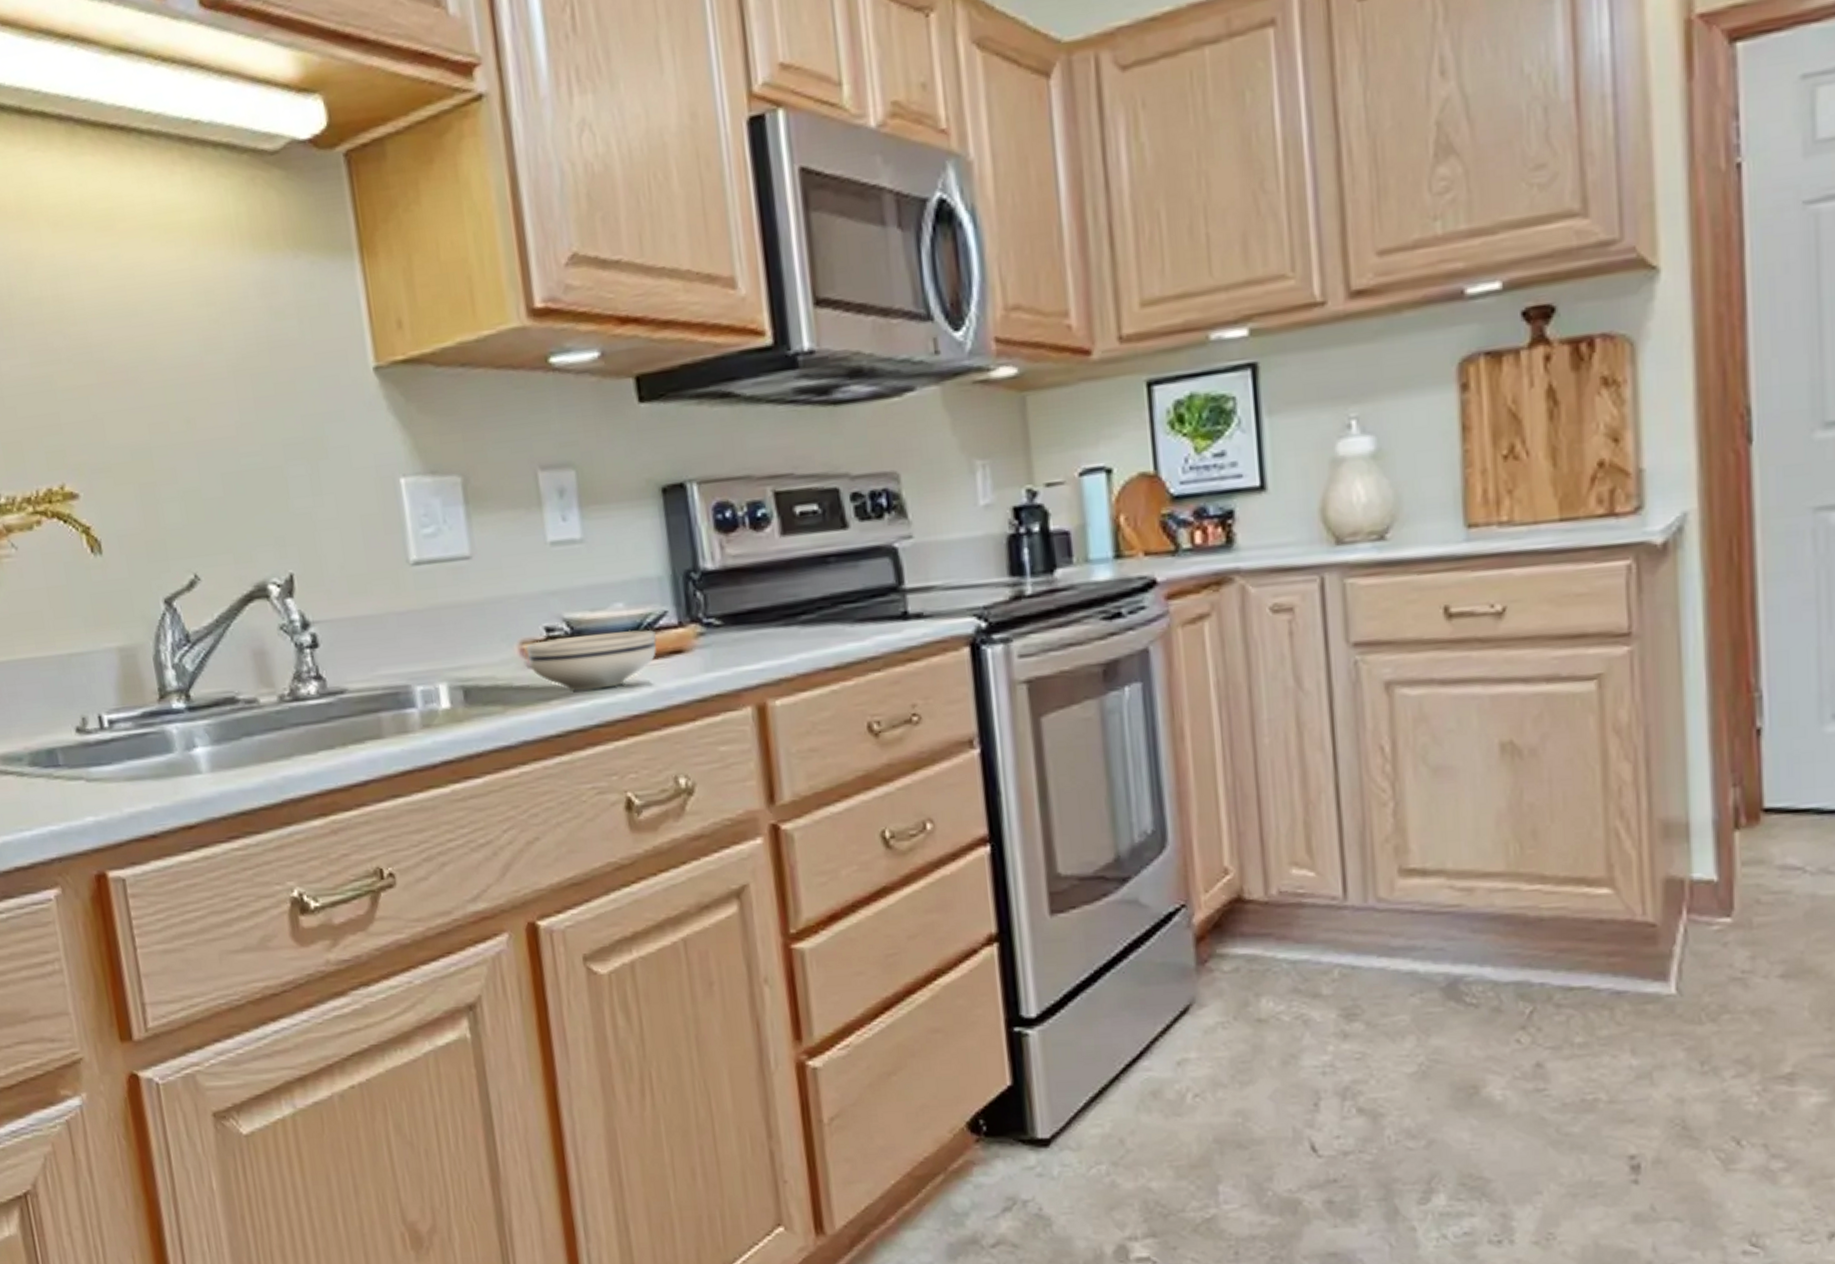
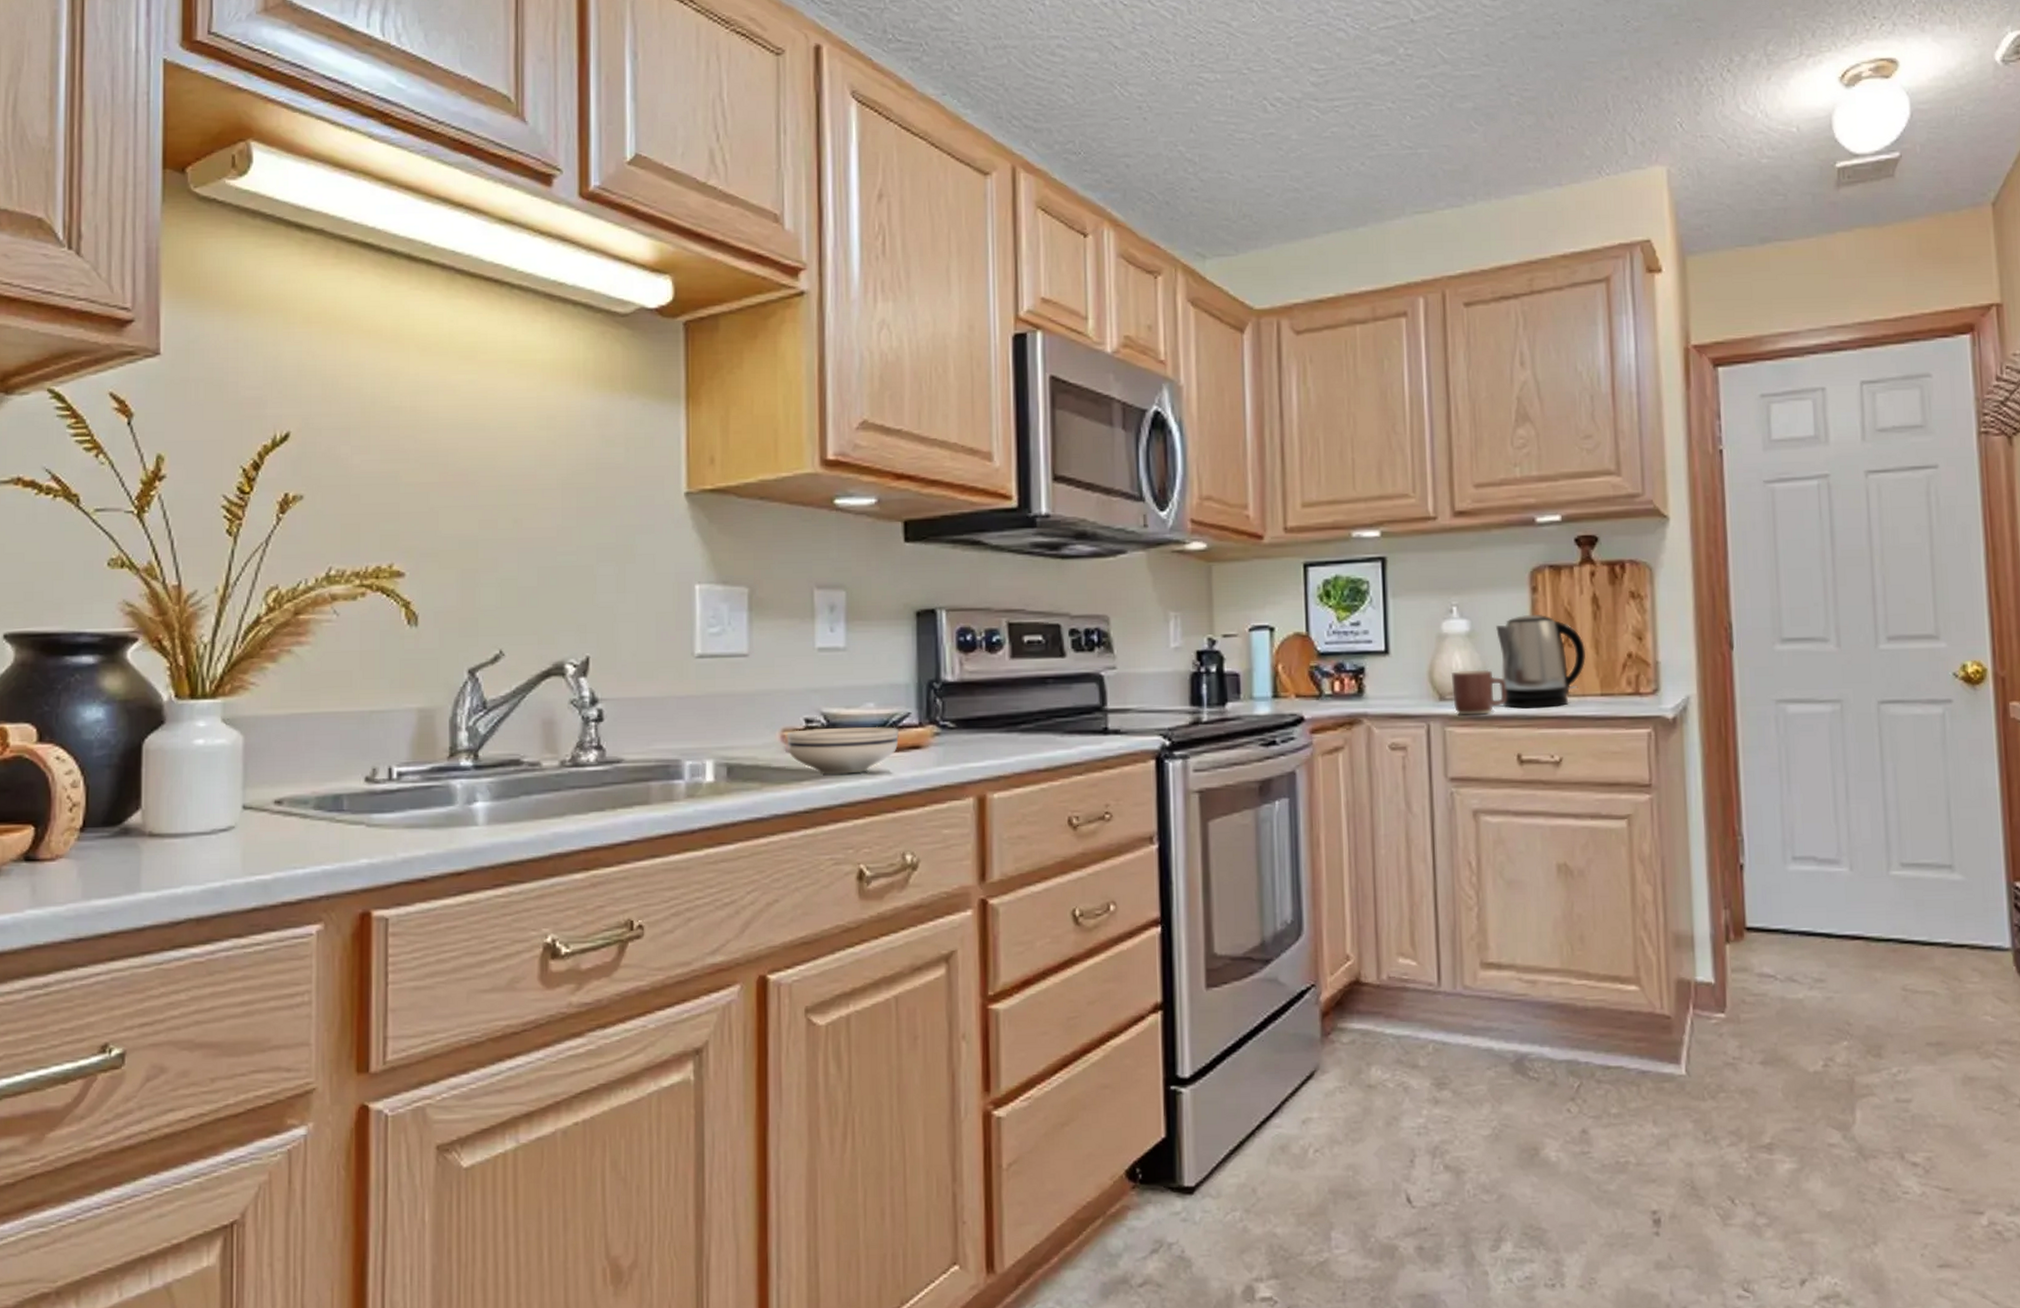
mug: none [1350,499,1428,561] -> present [1450,669,1507,715]
kettle: none [1412,420,1539,547] -> present [1496,615,1586,708]

